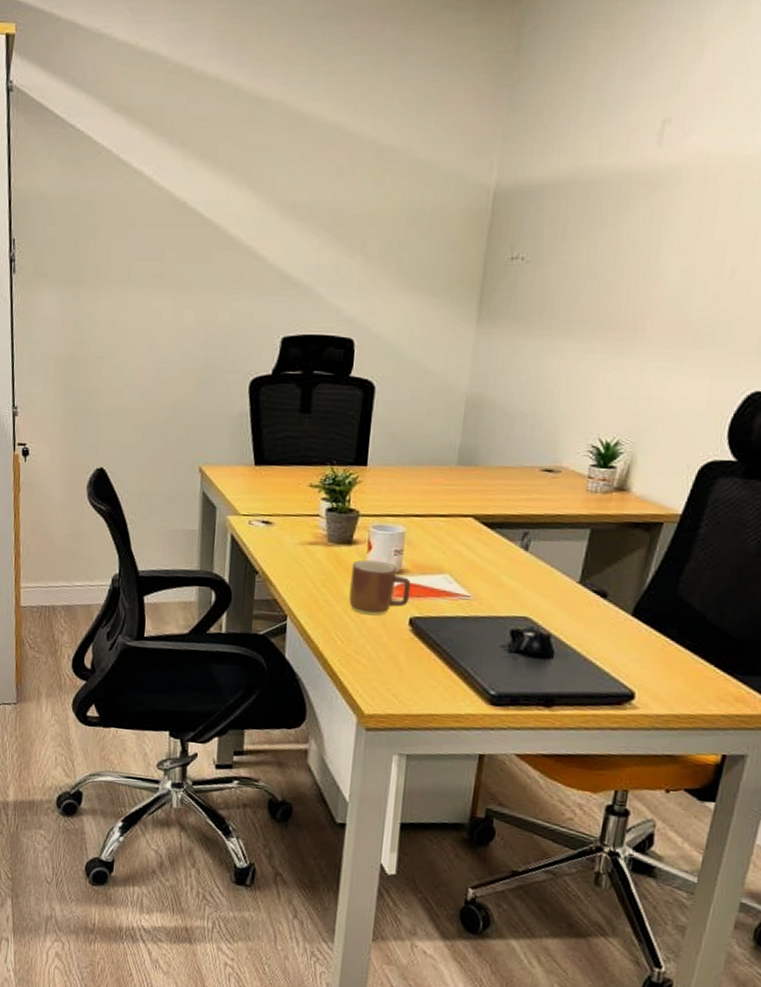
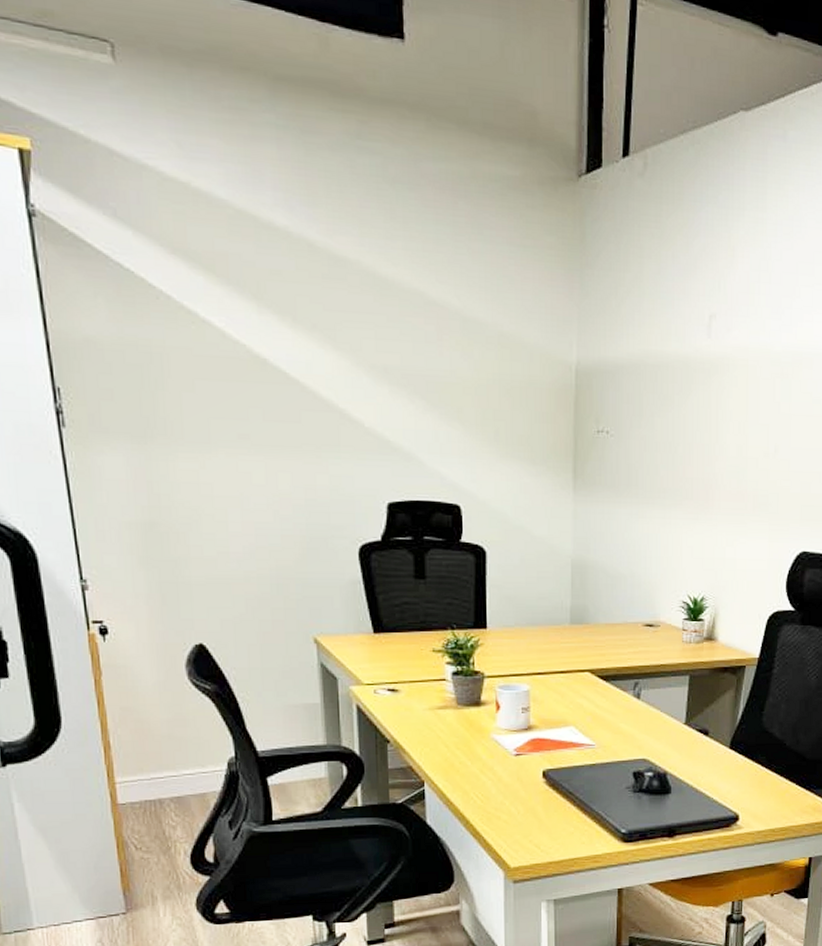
mug: present [349,559,411,616] -> none [483,719,541,772]

